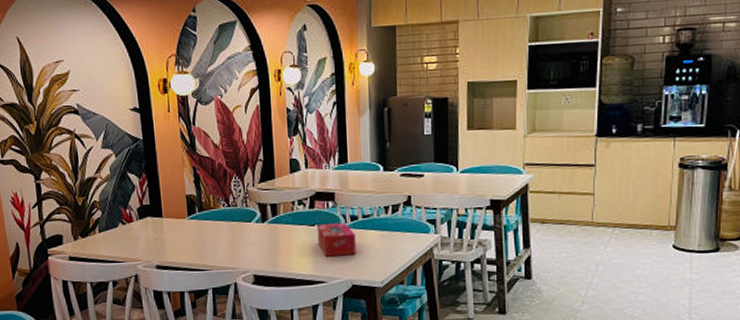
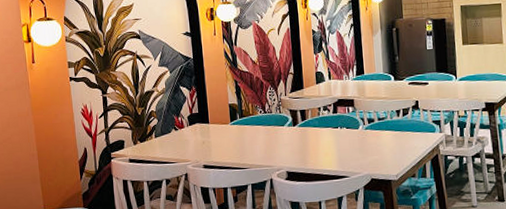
tissue box: present [317,223,356,257] -> none [339,125,374,154]

